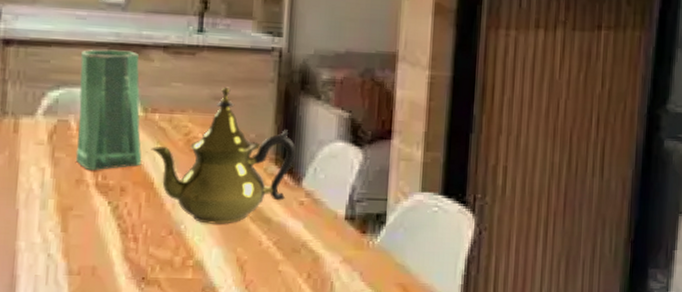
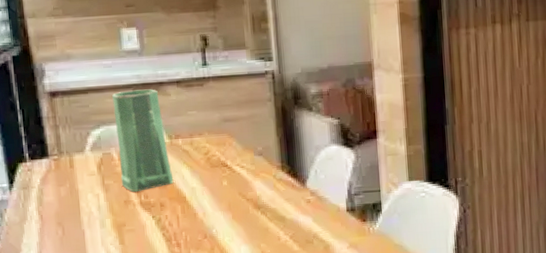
teapot: present [151,87,296,224] -> none [179,109,299,227]

